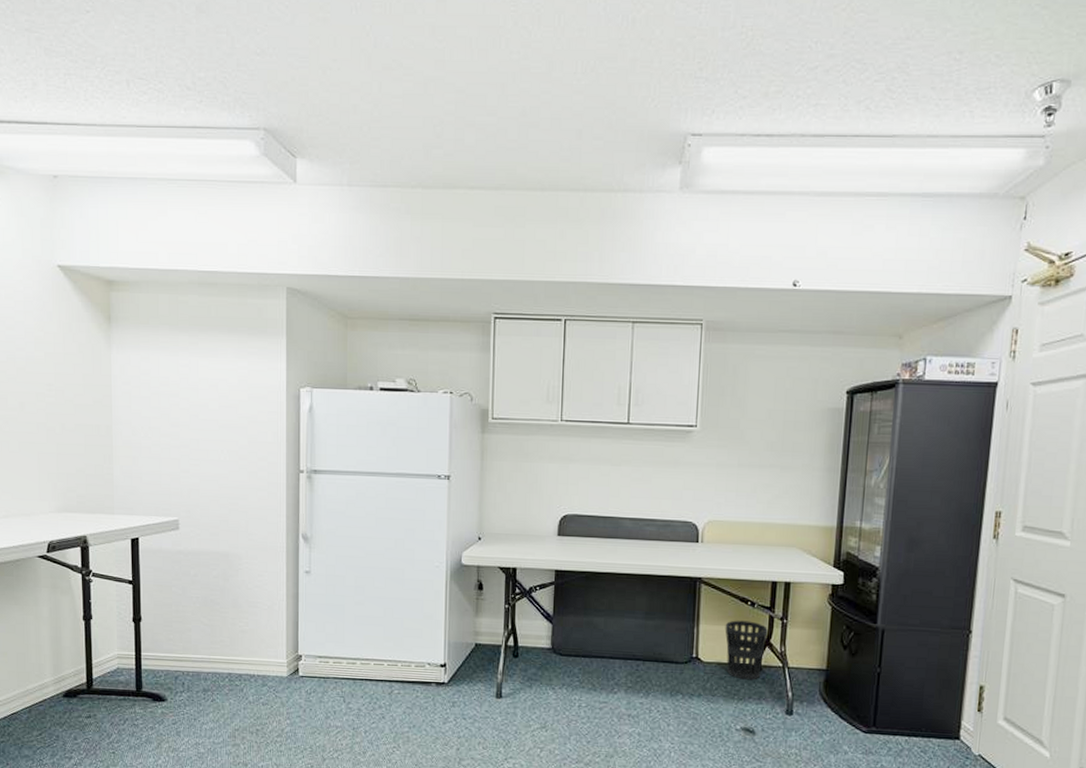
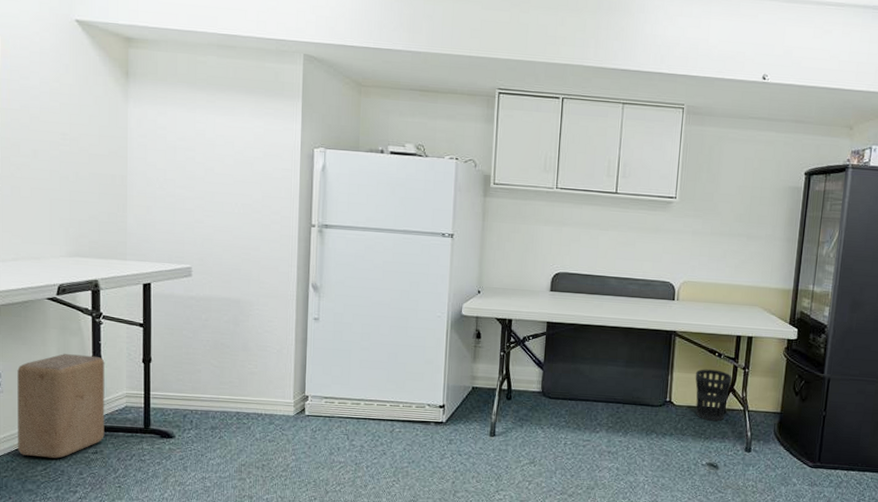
stool: none [11,613,97,723] -> present [17,354,105,459]

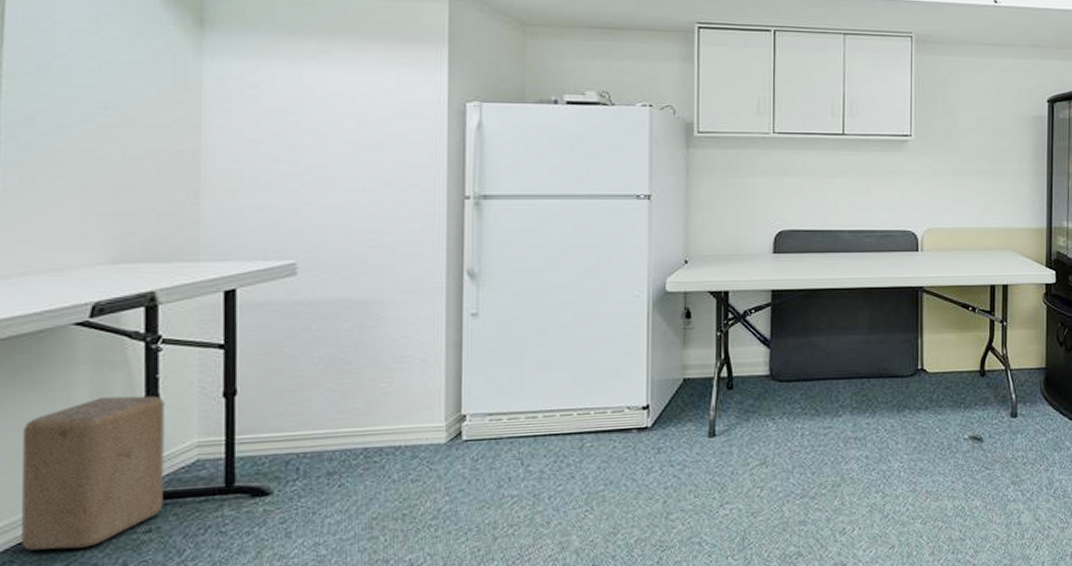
wastebasket: present [695,369,732,422] -> none [948,326,989,387]

